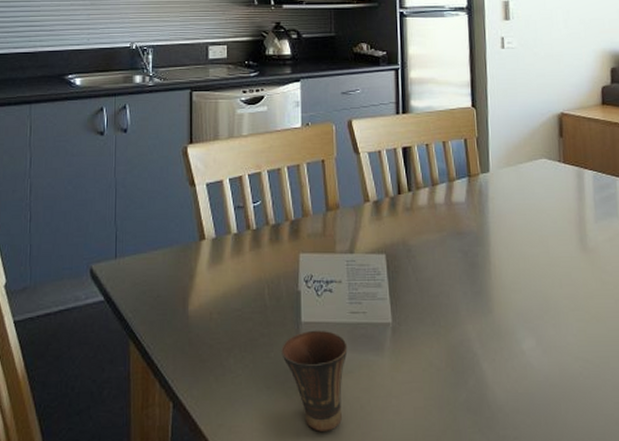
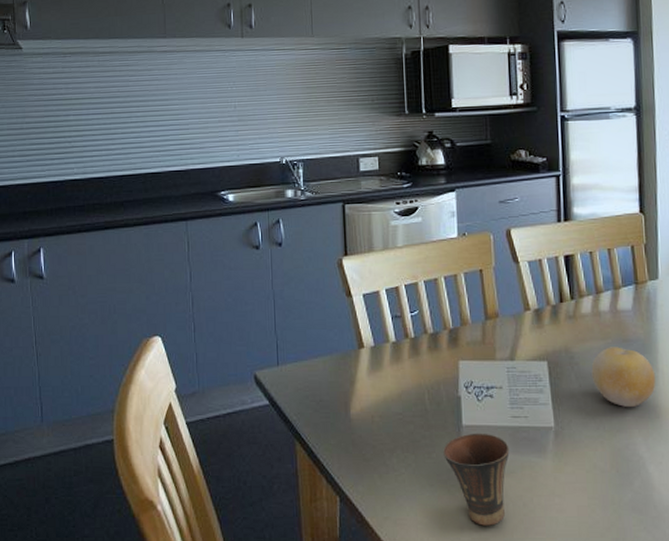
fruit: none [427,239,489,303] -> present [591,347,656,408]

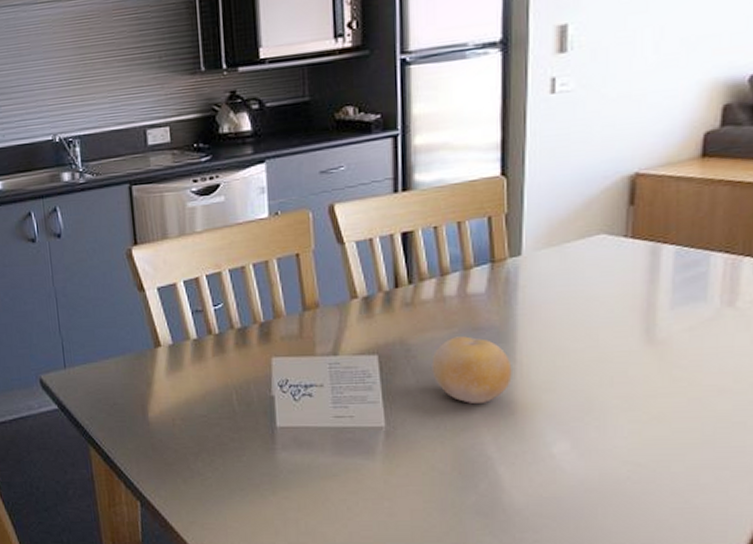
cup: present [443,433,510,526] -> none [254,434,332,530]

